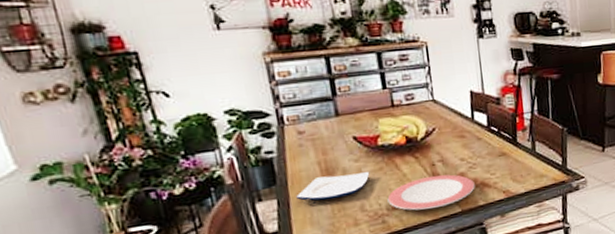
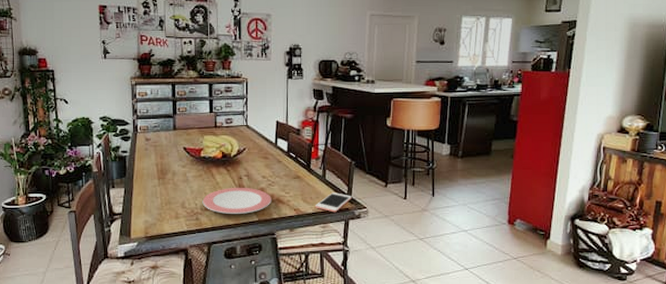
plate: present [296,172,370,201] -> none [138,176,192,195]
cell phone: none [527,165,567,189] -> present [315,192,352,213]

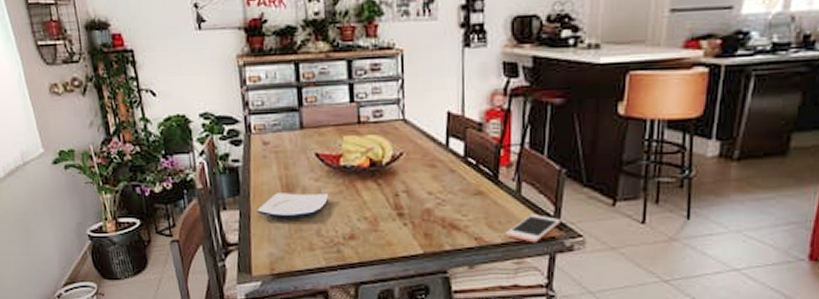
plate: none [138,176,192,195] -> present [257,193,329,219]
plate: present [202,187,272,214] -> none [344,207,442,244]

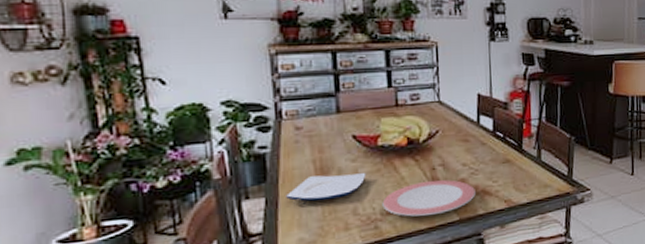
plate: none [344,207,442,244] -> present [382,180,476,217]
cell phone: present [506,214,561,243] -> none [530,175,573,200]

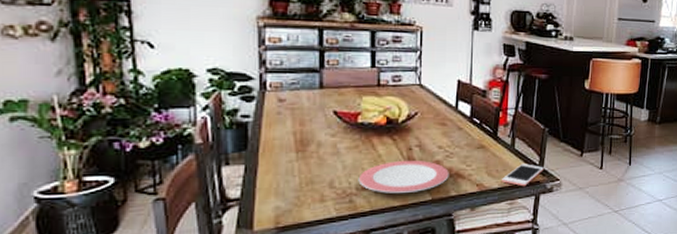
plate: present [286,173,366,202] -> none [265,147,345,172]
cell phone: none [530,175,573,200] -> present [502,164,544,187]

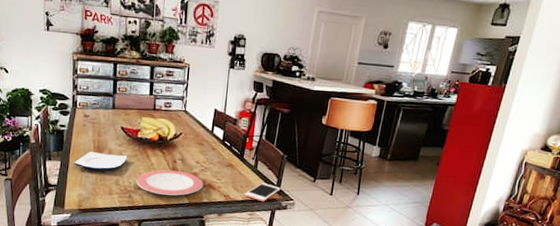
plate: none [265,147,345,172] -> present [74,152,128,171]

